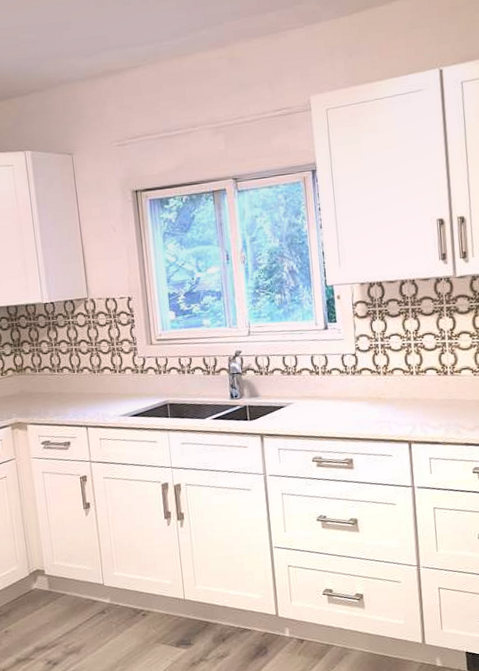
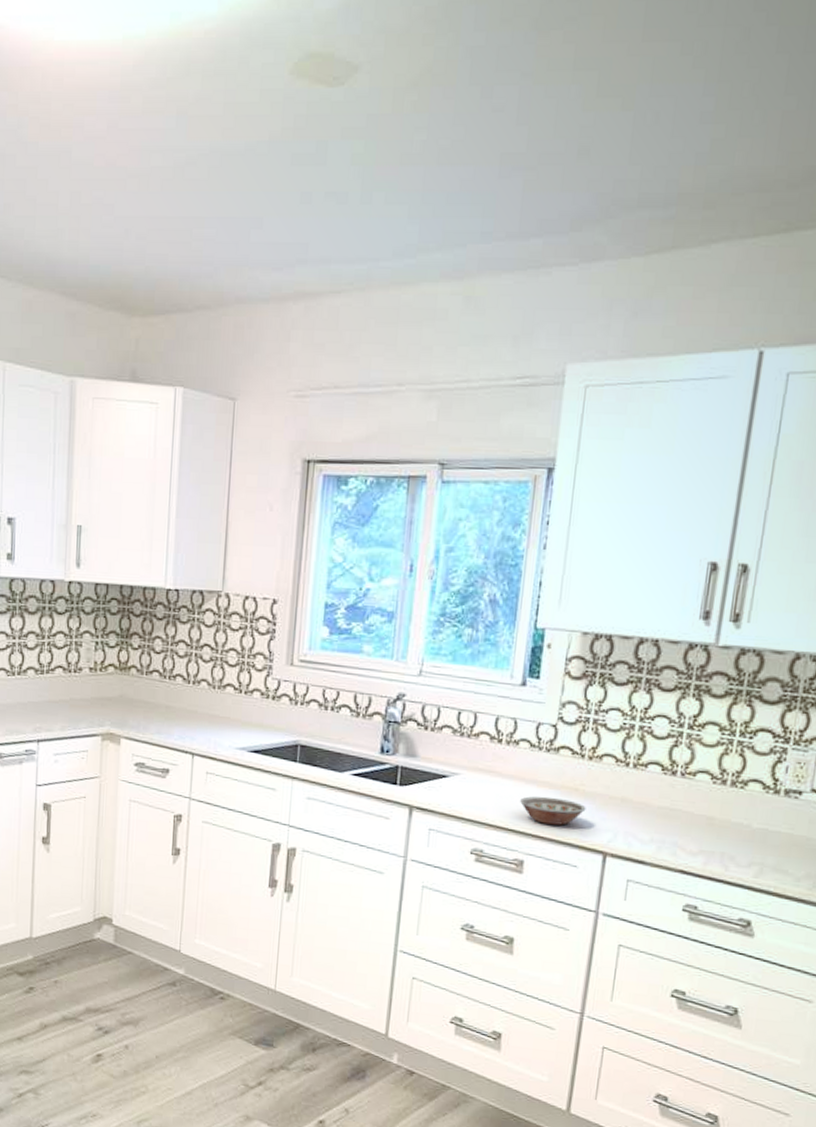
bowl: none [341,407,389,429] -> present [520,796,586,825]

